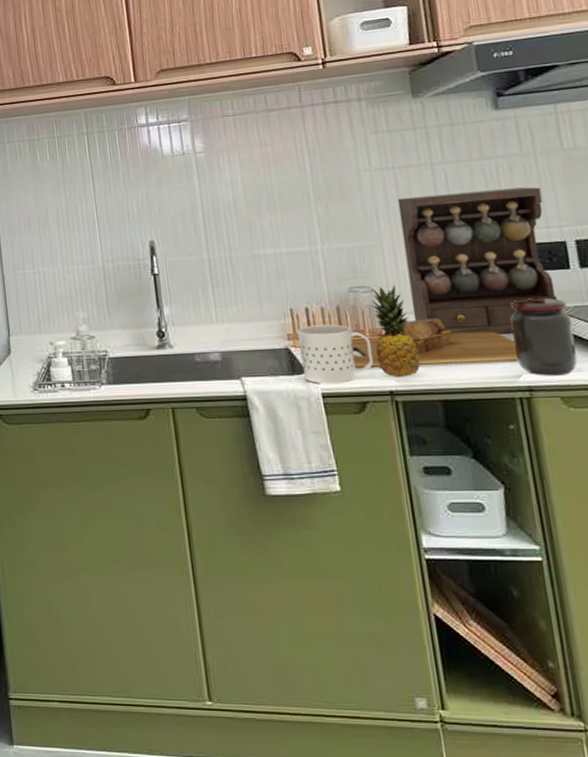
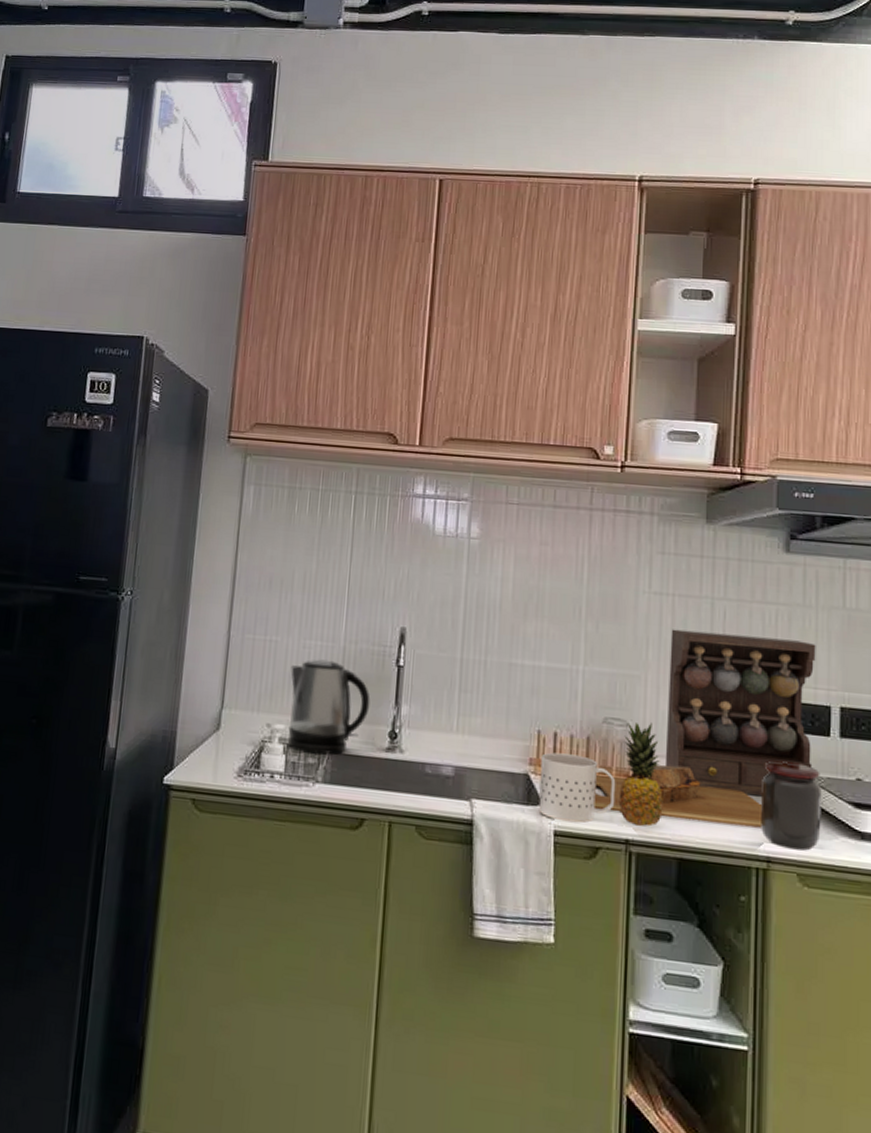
kettle: none [61,280,136,360] -> present [287,659,371,754]

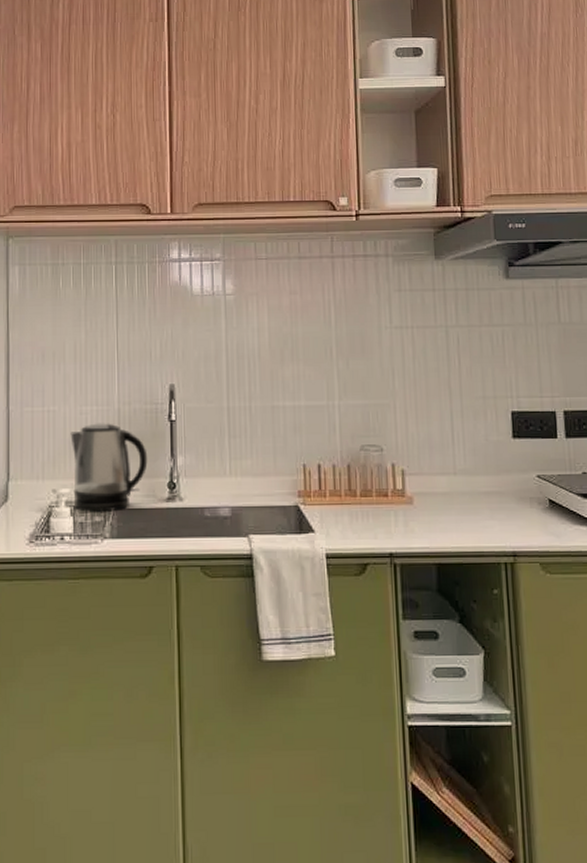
mug: present [538,752,616,824] -> none [308,482,378,544]
cutting board: present [593,764,763,828] -> none [358,481,507,530]
fruit: present [618,722,663,827] -> none [380,445,420,540]
spice rack: present [664,629,816,797] -> none [413,356,545,499]
jar: present [759,760,822,851] -> none [503,465,557,542]

